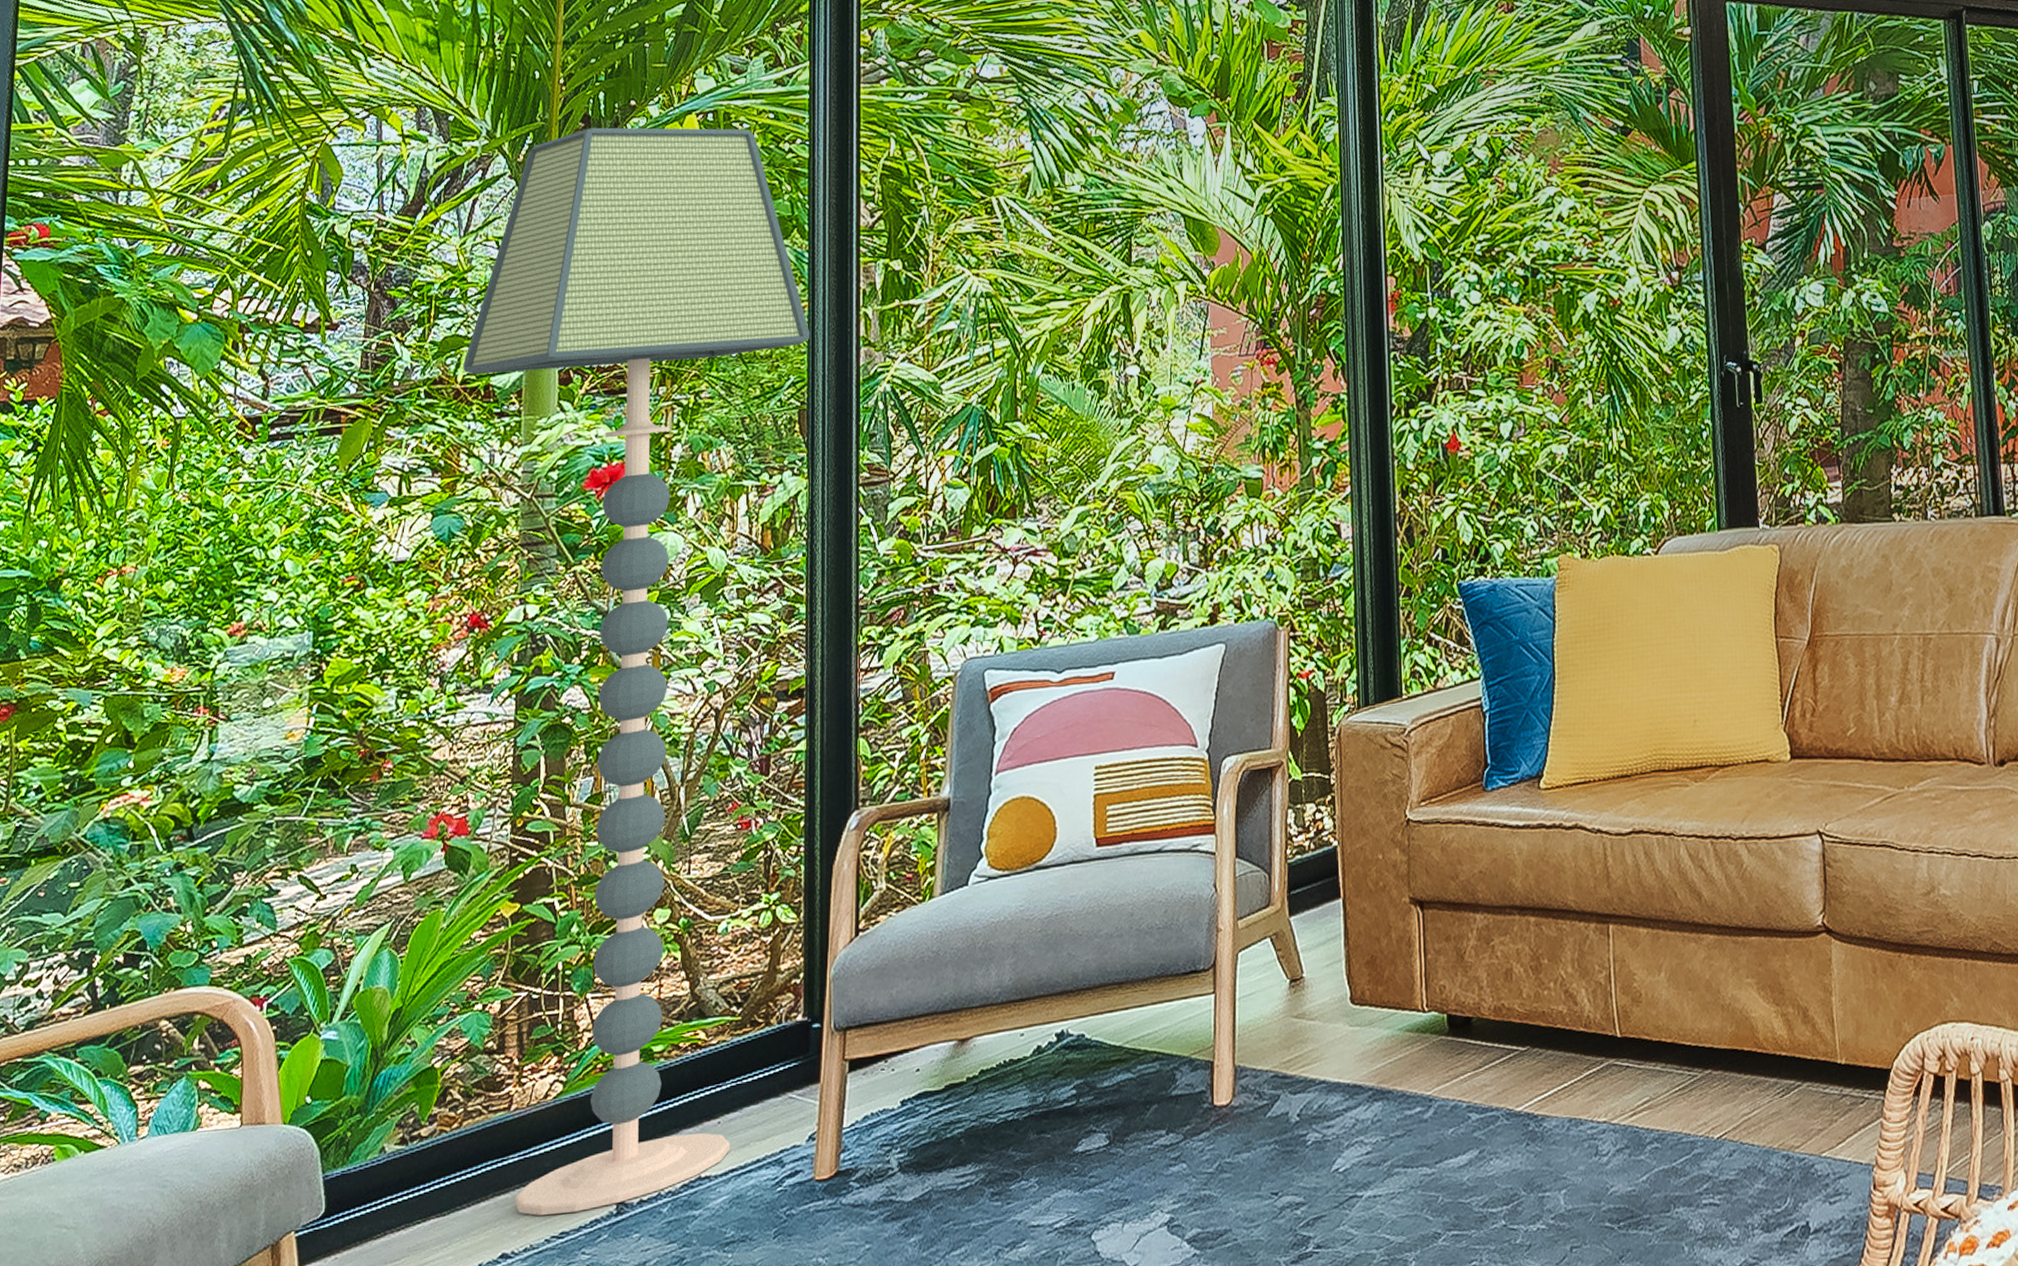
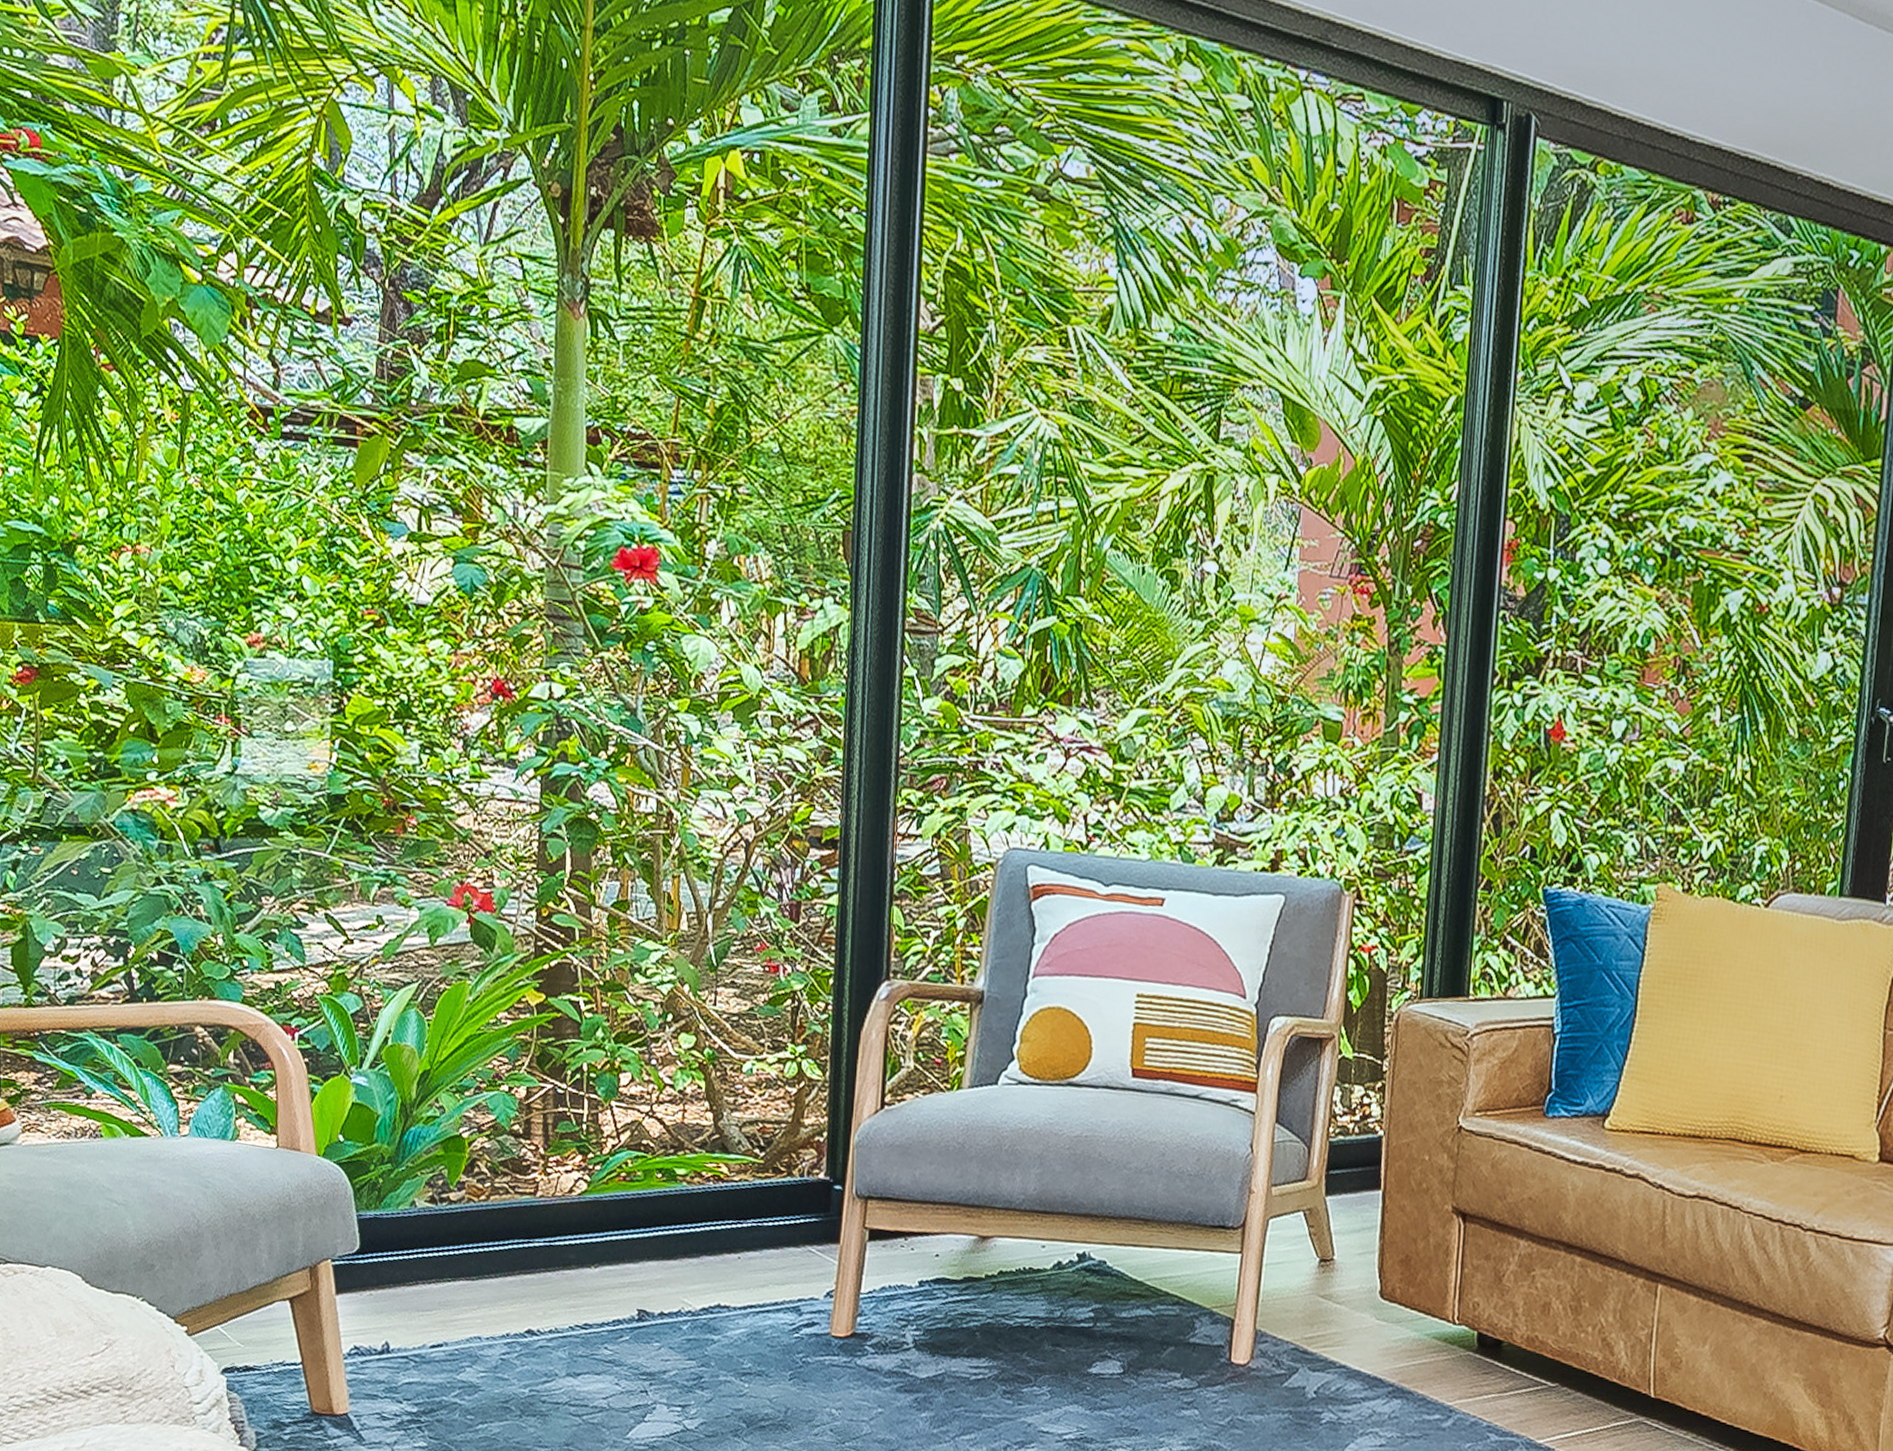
floor lamp: present [463,127,810,1216] -> none [484,142,859,1310]

